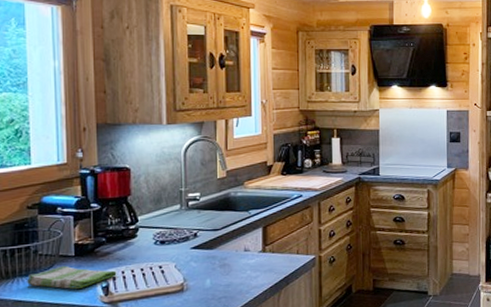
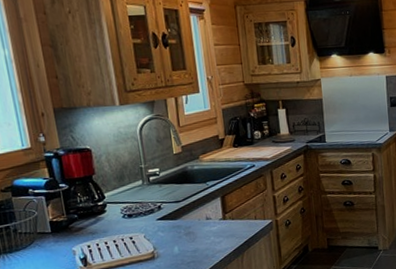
dish towel: present [26,265,117,289] -> none [10,241,92,262]

